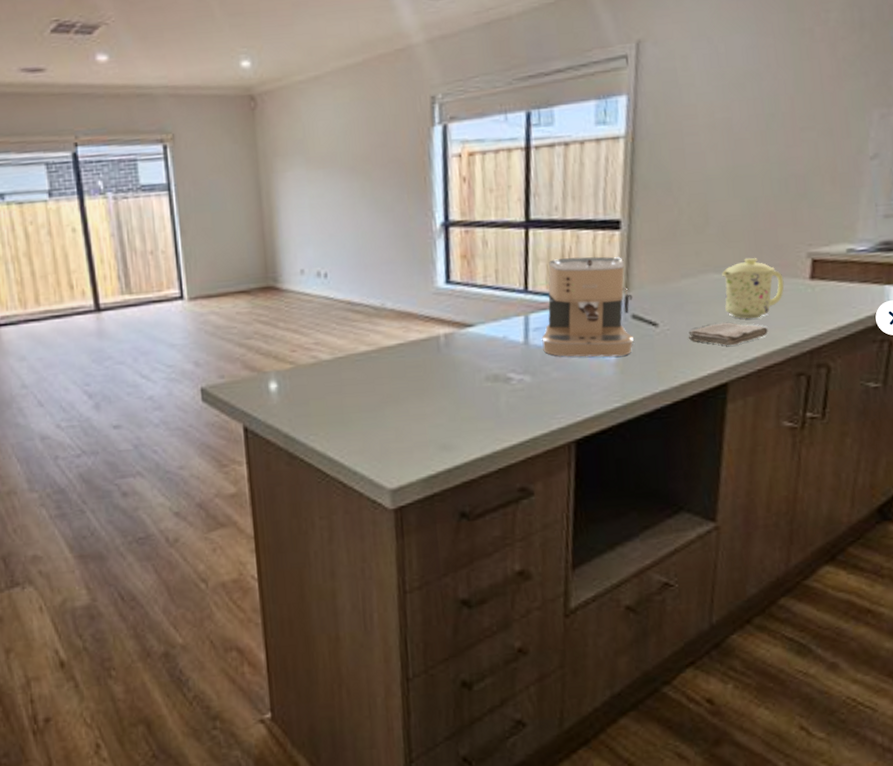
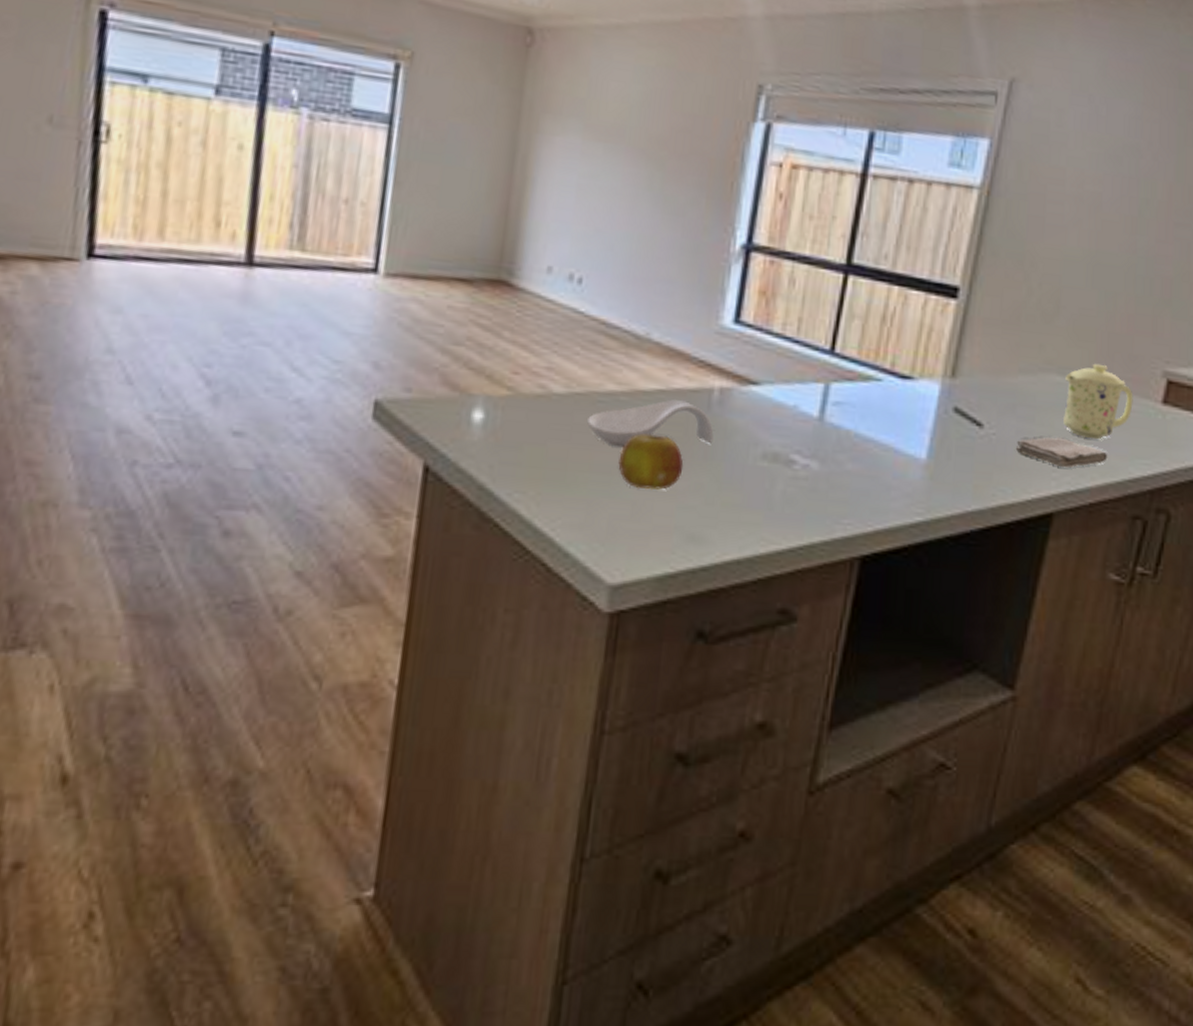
spoon rest: none [351,348,446,391] -> present [587,400,714,448]
fruit: none [379,376,427,419] -> present [618,433,683,490]
coffee maker: present [542,256,634,357] -> none [840,319,959,458]

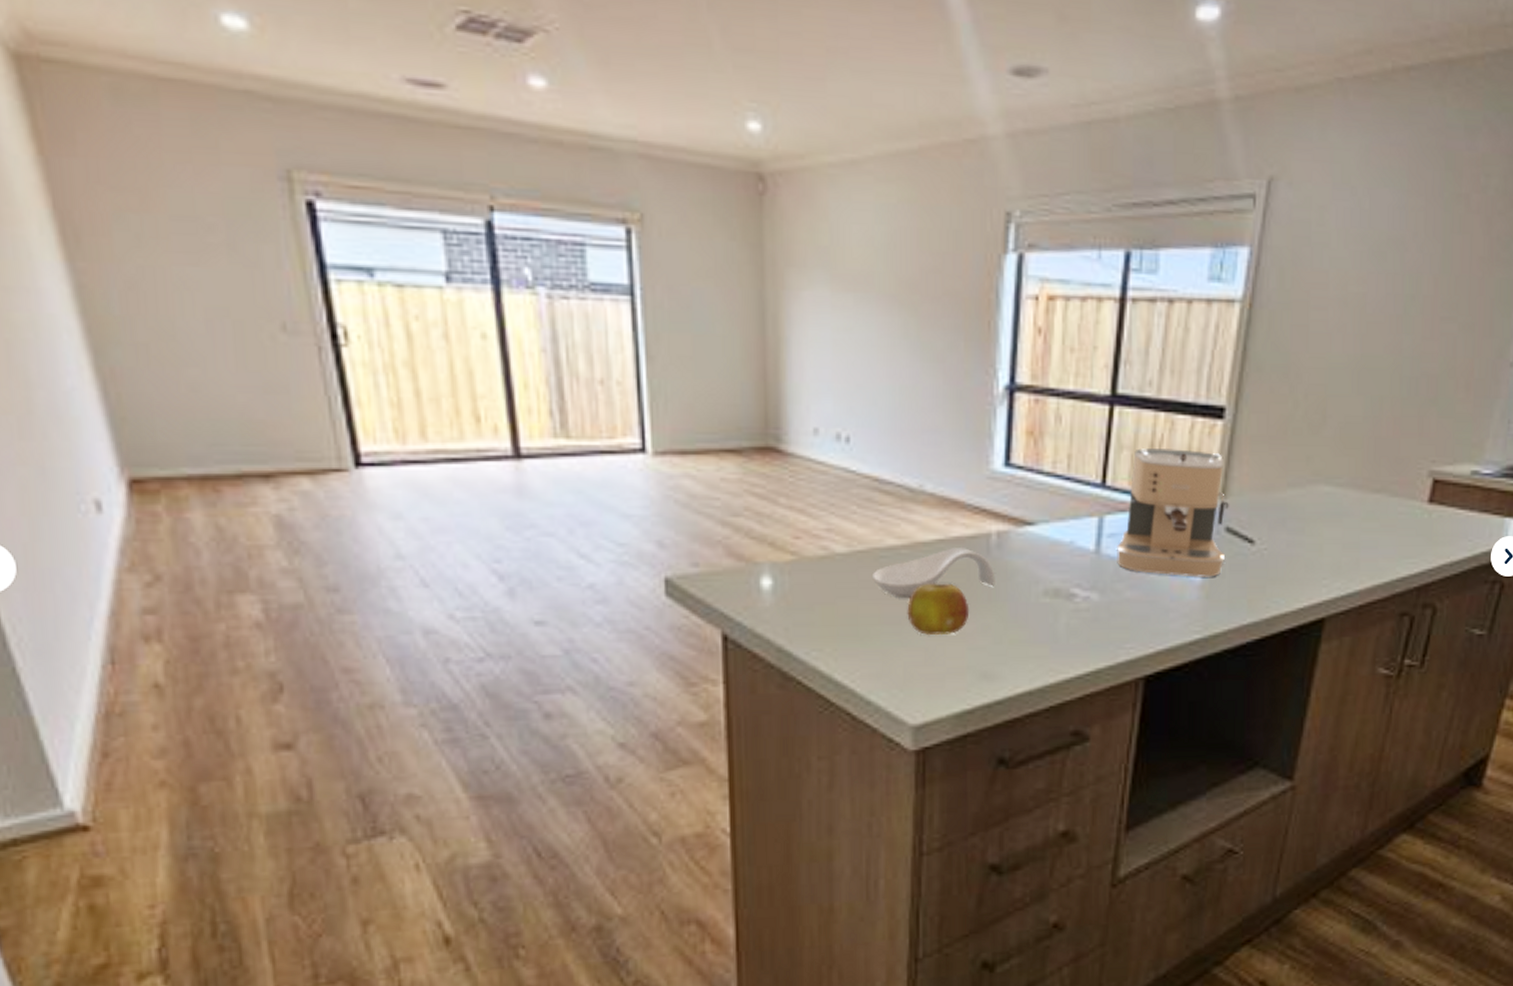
coffee maker: none [840,319,959,458] -> present [1117,448,1229,577]
washcloth: present [1015,437,1108,468] -> none [1287,546,1376,575]
mug: present [1063,363,1133,440] -> none [1332,470,1400,544]

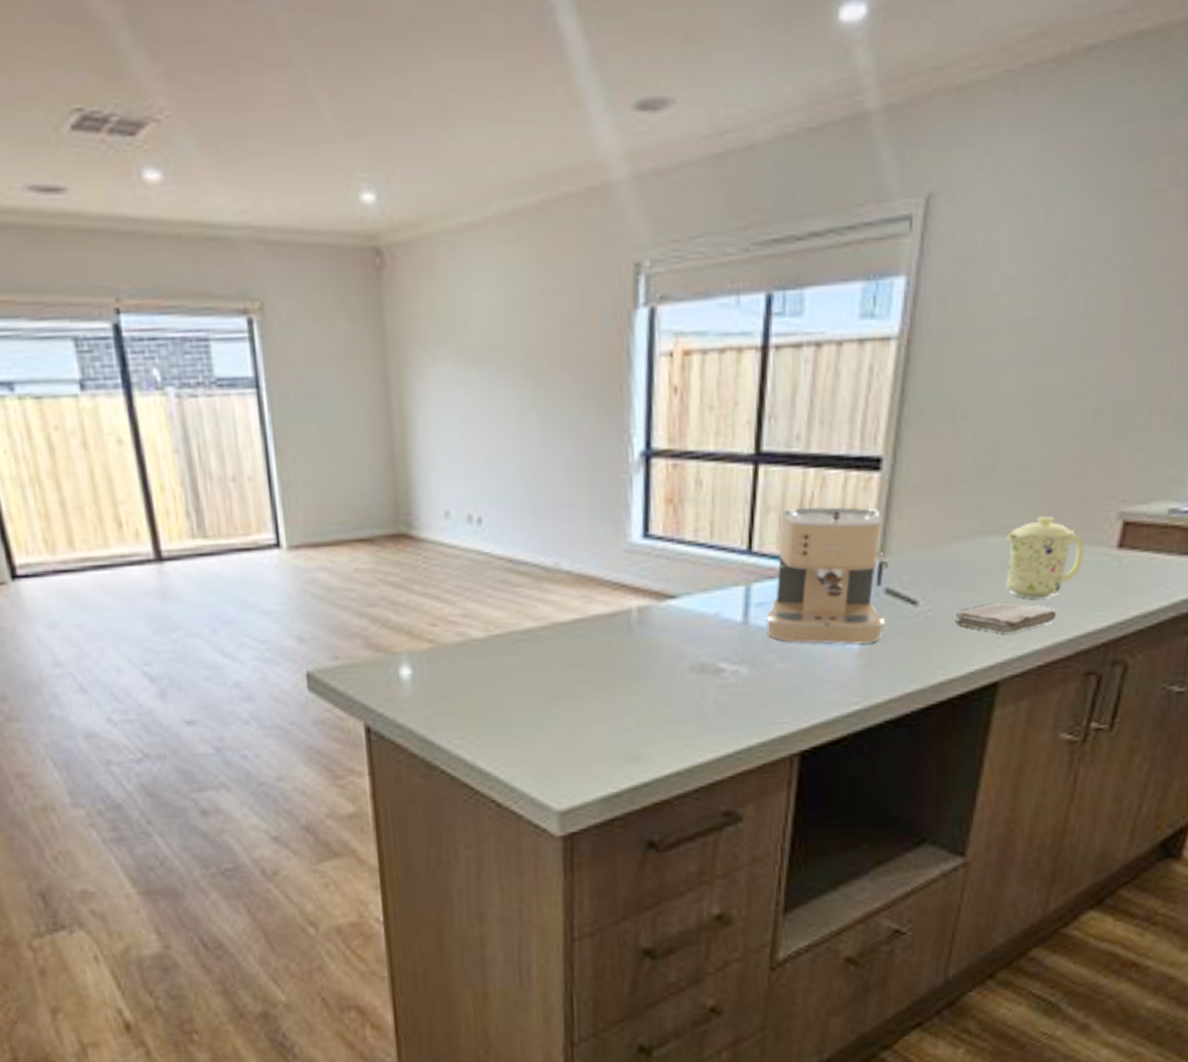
spoon rest: present [873,548,995,599] -> none [511,626,638,682]
fruit: present [907,583,968,636] -> none [547,663,611,719]
washcloth: none [1287,546,1376,575] -> present [954,602,1057,634]
mug: none [1332,470,1400,544] -> present [1006,515,1084,600]

